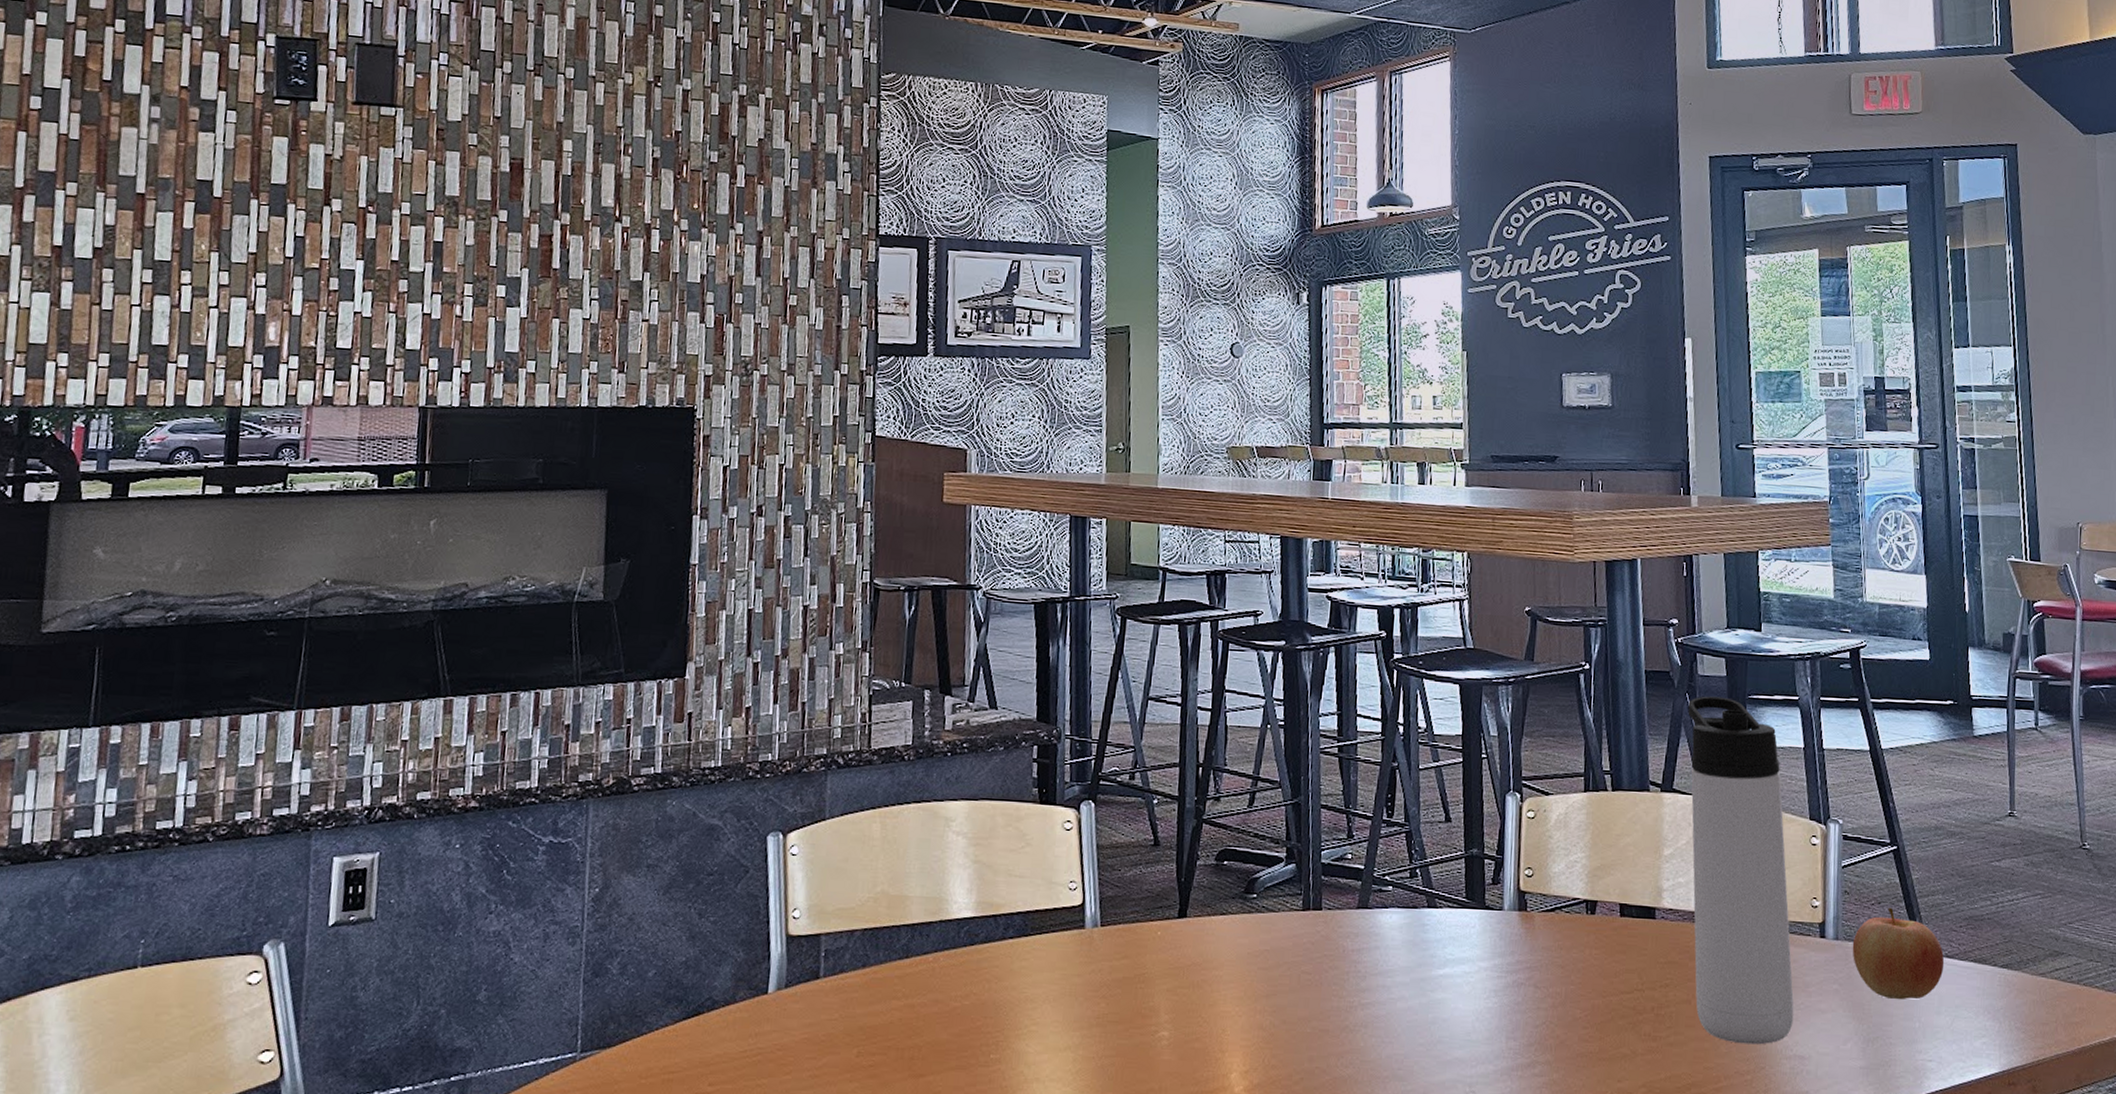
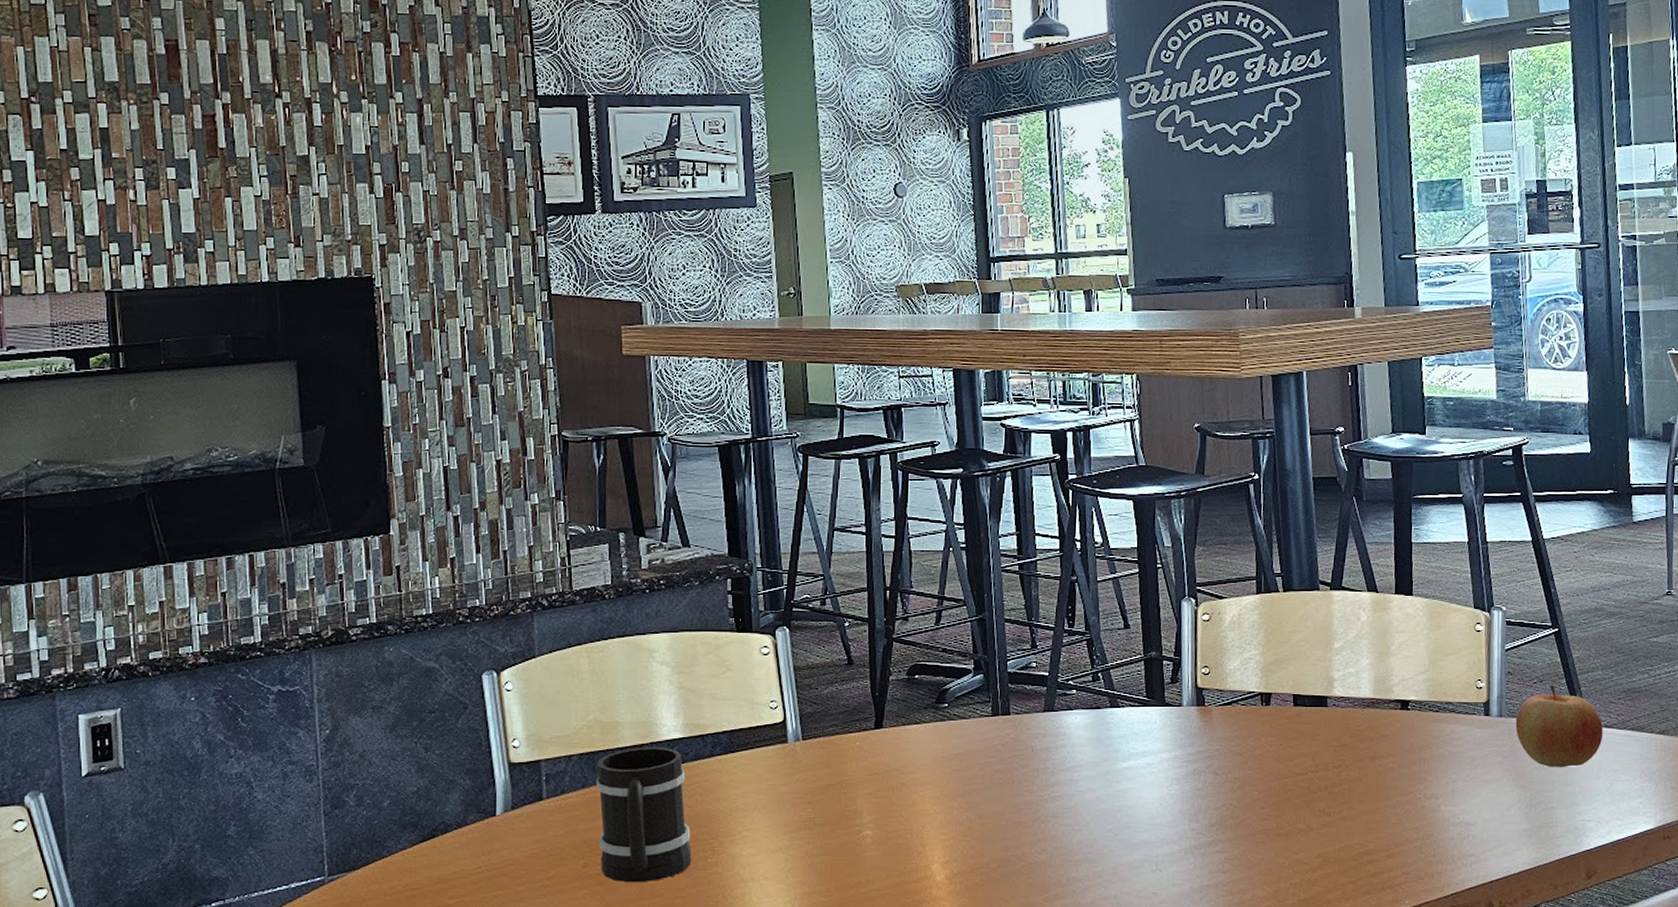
mug: none [875,925,975,1078] -> present [595,746,692,883]
thermos bottle: present [1688,696,1794,1045] -> none [1355,498,1461,815]

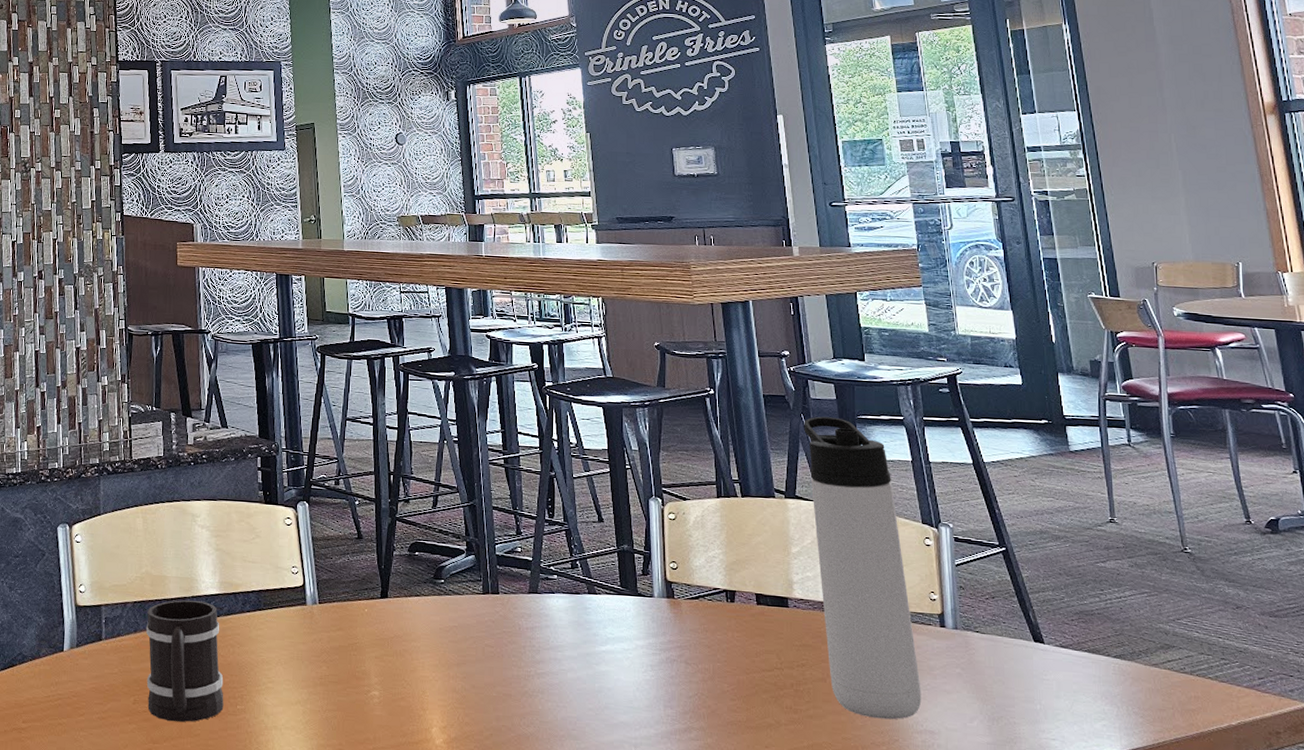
thermos bottle: none [1355,498,1461,815] -> present [804,416,922,720]
apple: present [1515,685,1604,768] -> none [971,602,1060,684]

